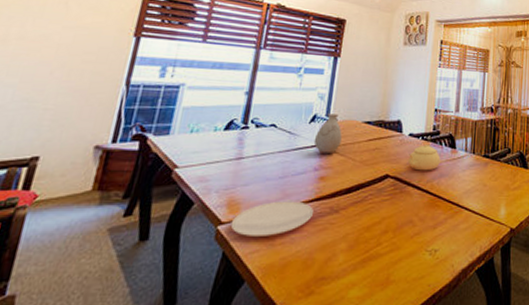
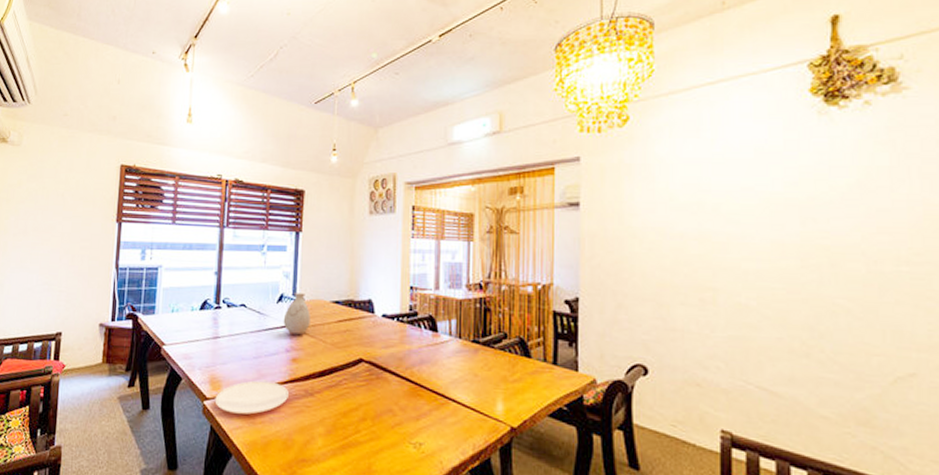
teapot: present [408,145,441,171] -> none [383,327,420,357]

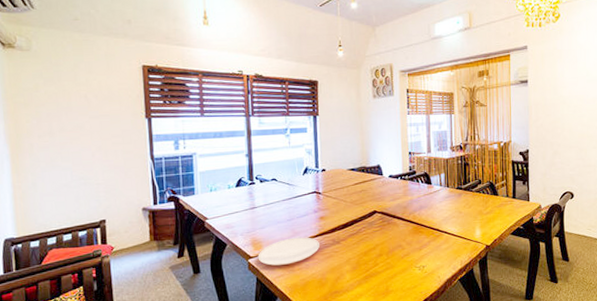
vase: present [283,293,310,335] -> none [309,165,332,198]

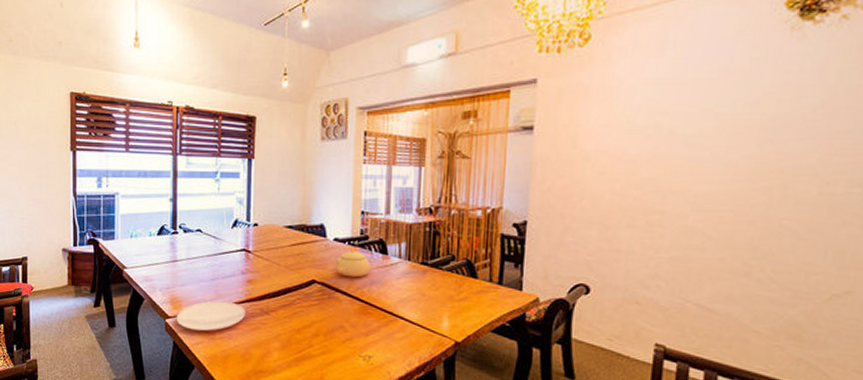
teapot: none [391,183,419,206] -> present [335,250,370,278]

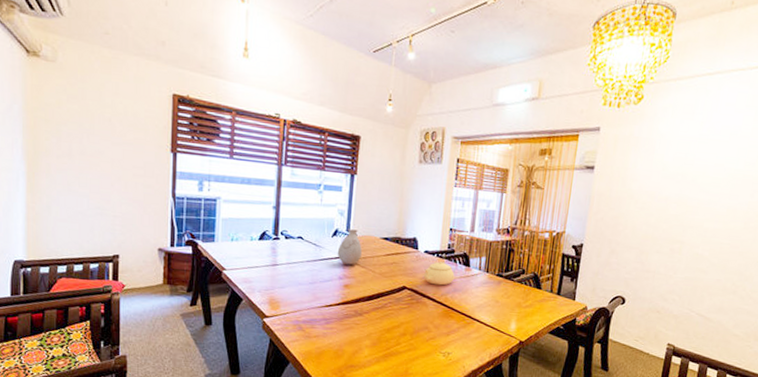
plate: present [176,300,245,331] -> none [273,302,340,330]
vase: none [238,218,264,258] -> present [337,229,362,265]

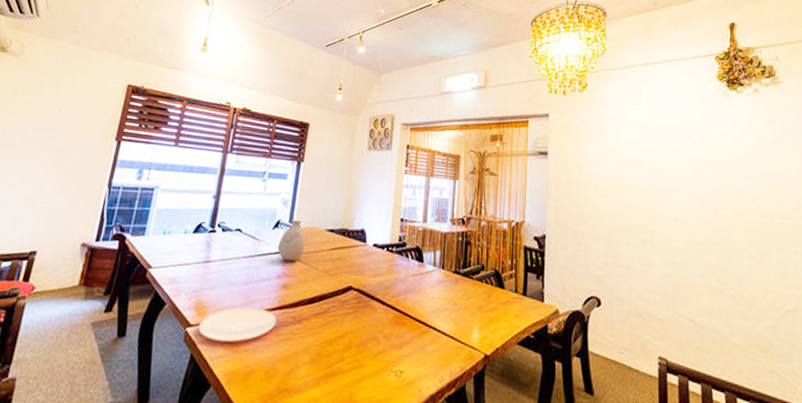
plate: none [273,302,340,330] -> present [198,307,276,343]
teapot: present [424,261,455,286] -> none [372,256,407,285]

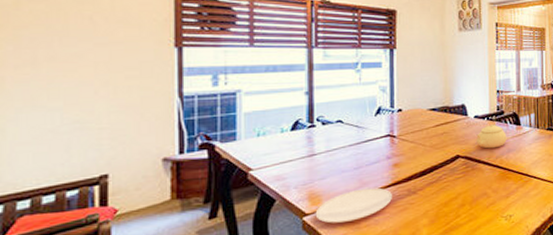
vase: present [277,220,305,261] -> none [382,104,409,142]
teapot: none [372,256,407,285] -> present [476,124,507,149]

